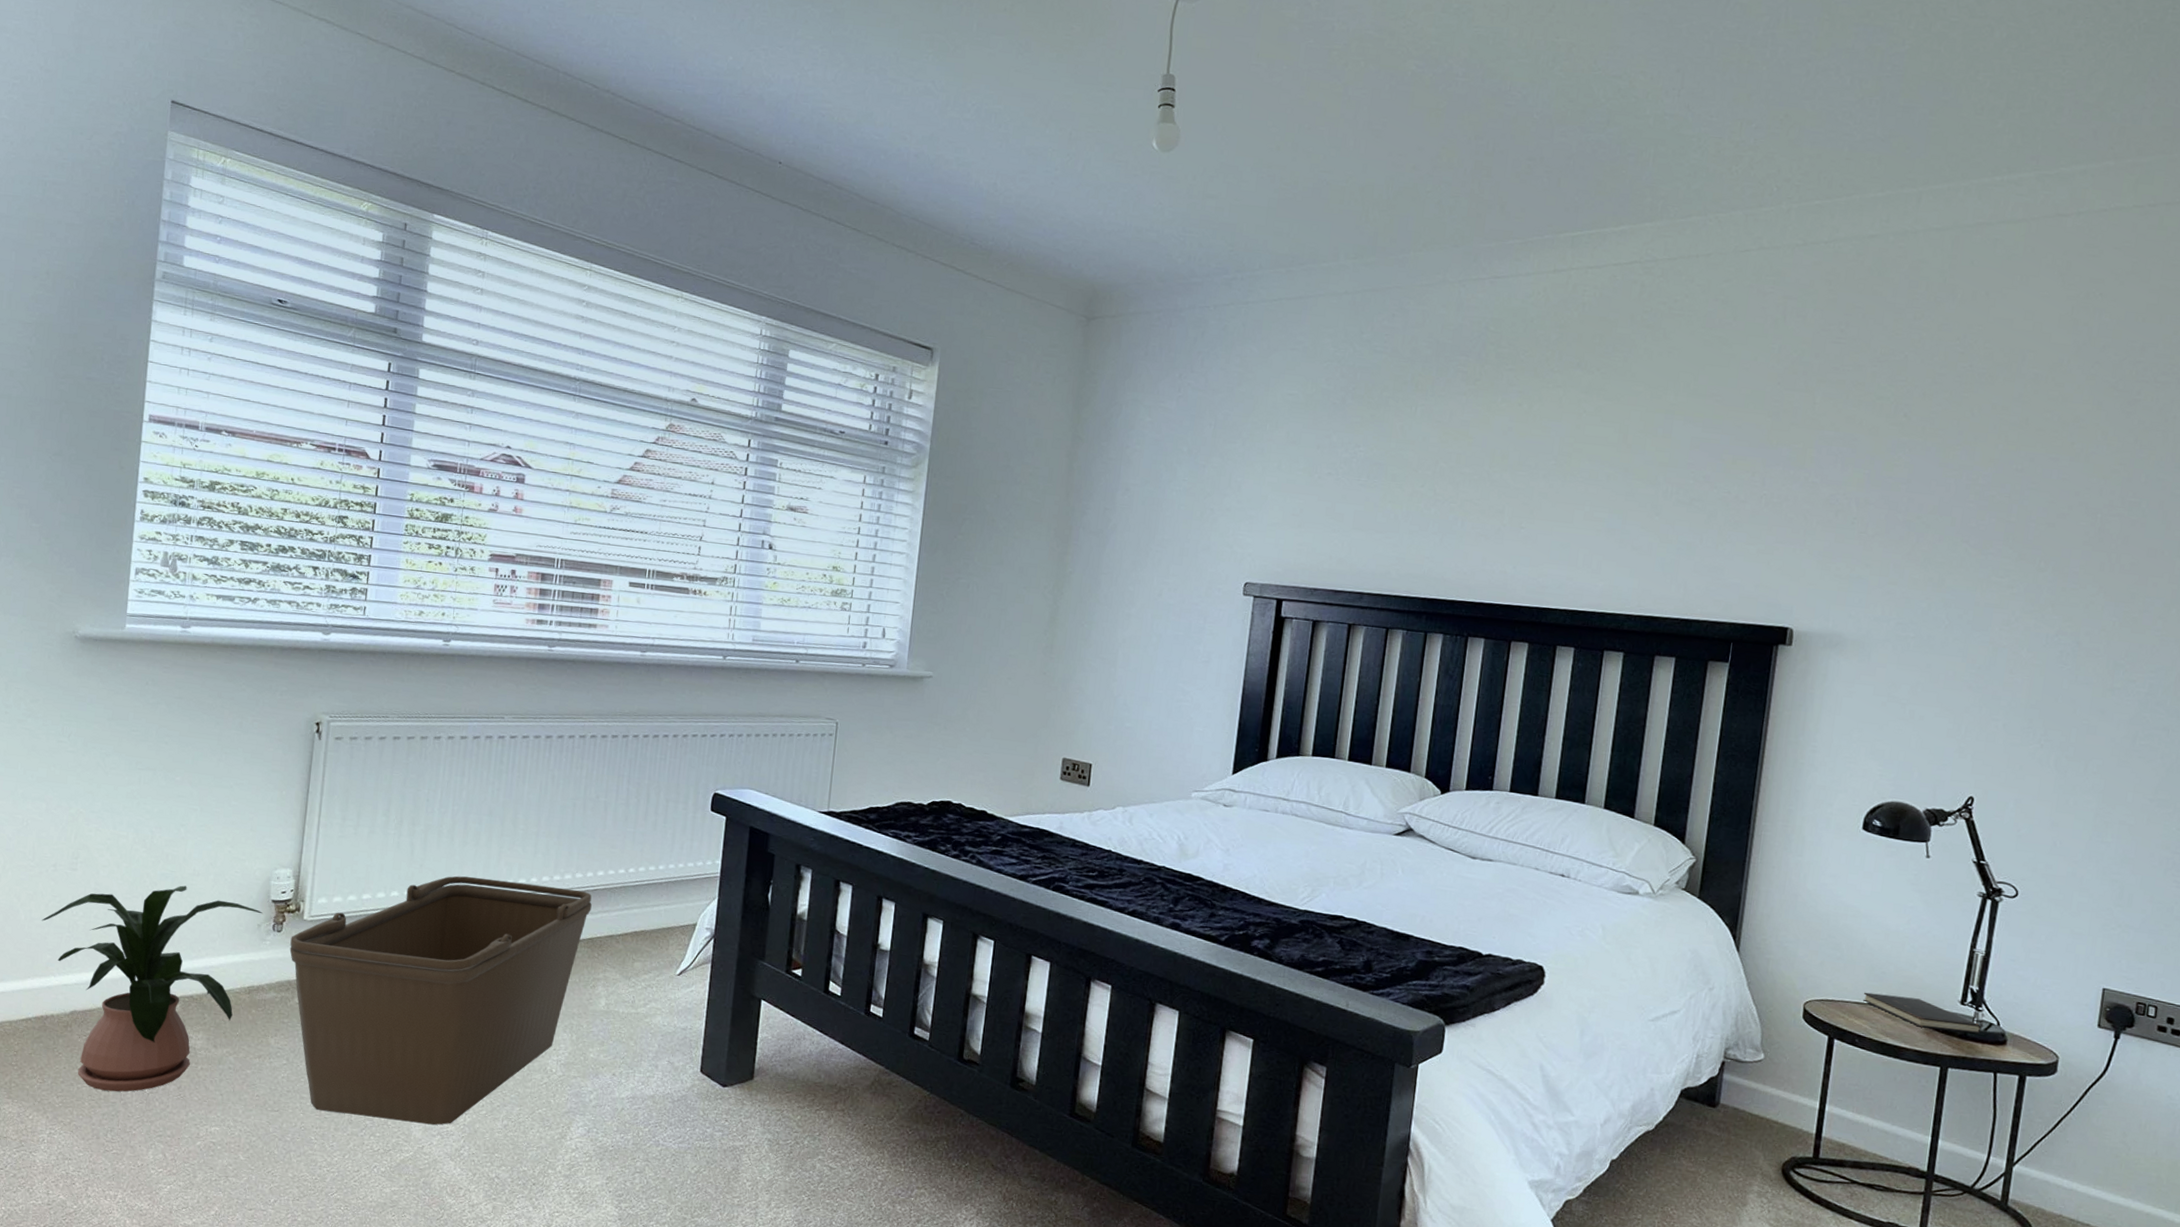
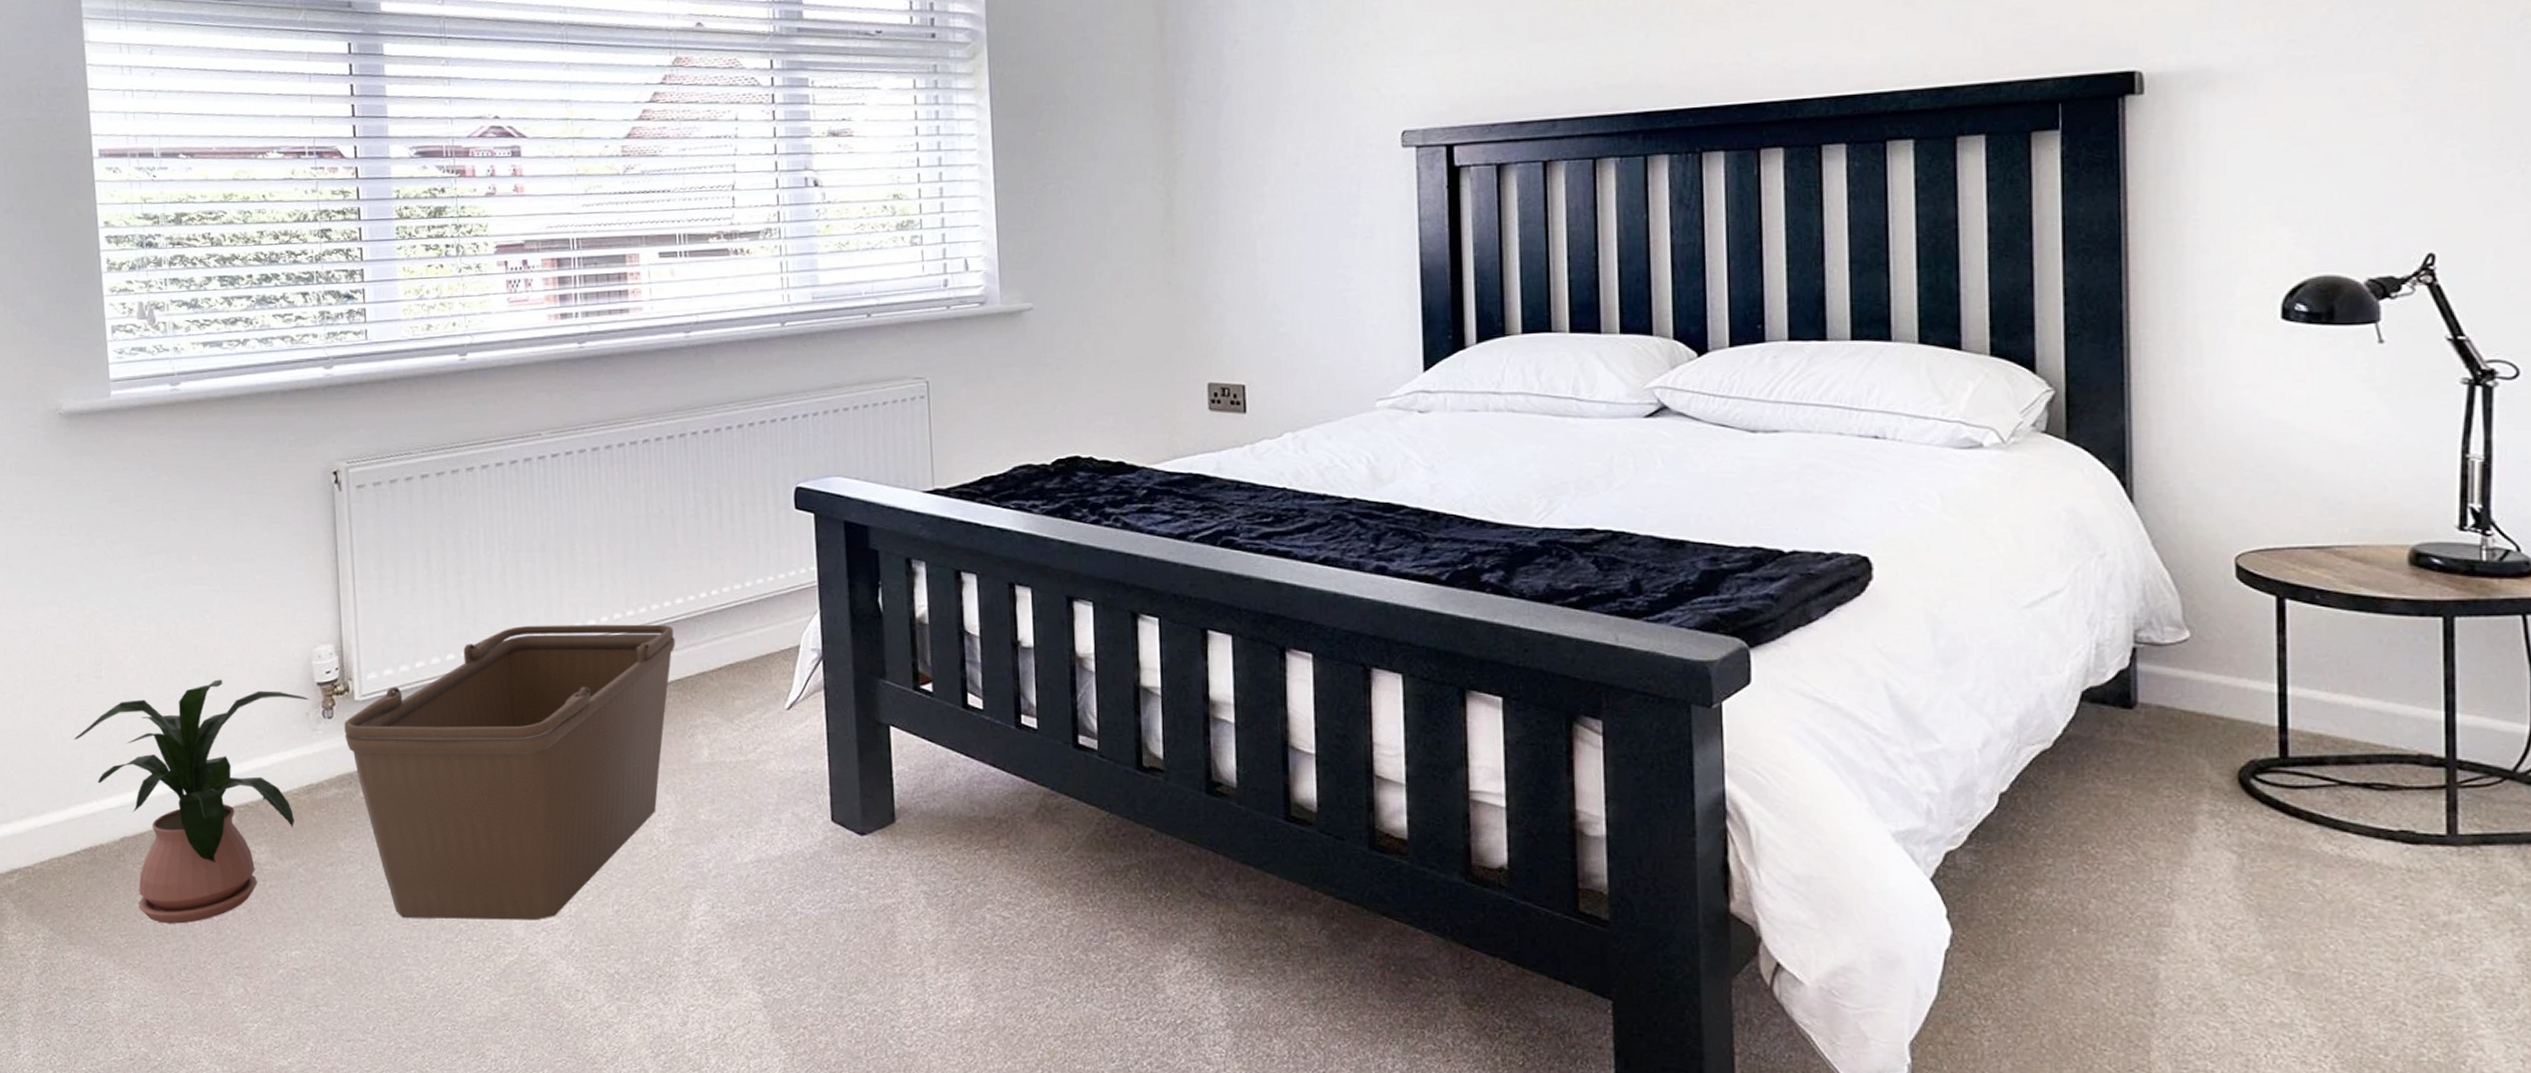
hardcover book: present [1862,992,1982,1034] -> none [2317,531,2494,568]

